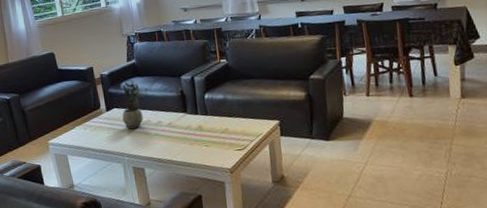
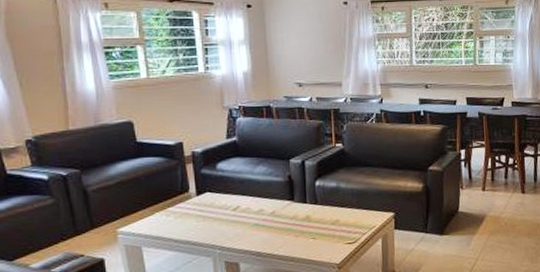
potted plant: present [119,80,148,129] -> none [214,160,250,218]

